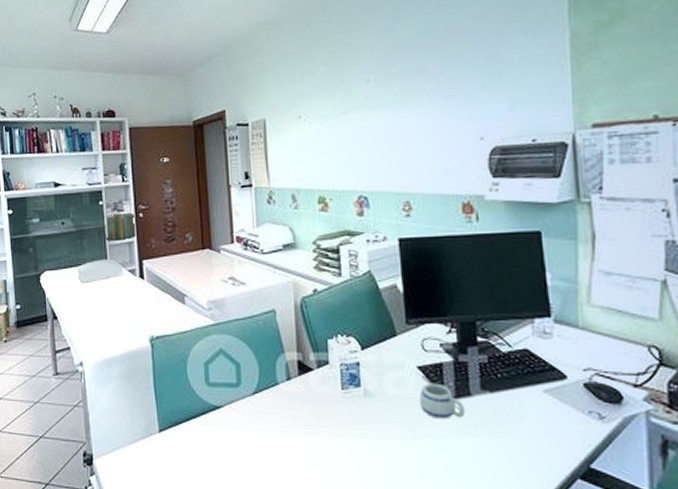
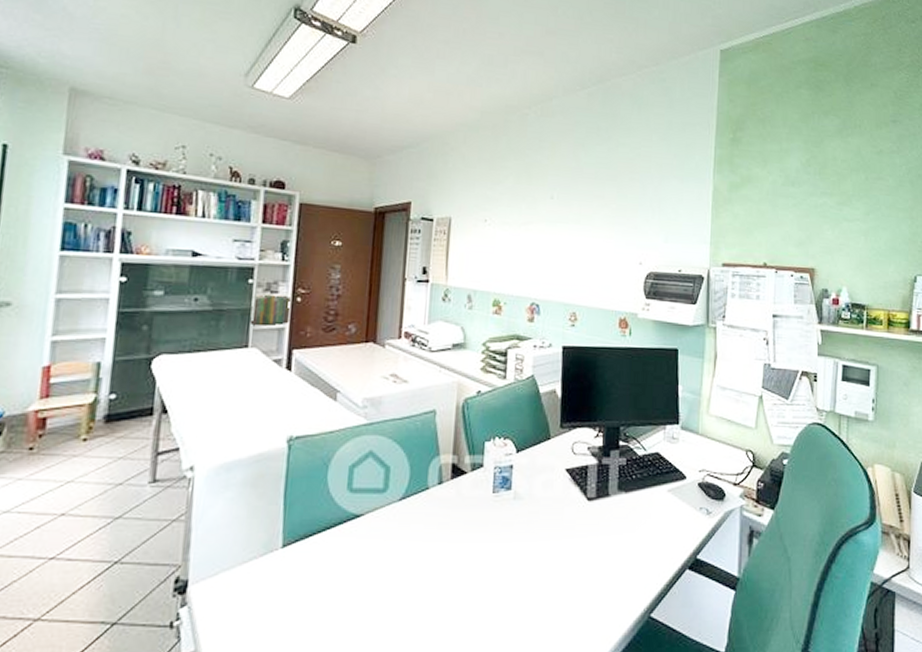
tissue dispenser: present [78,259,124,284] -> none [206,345,267,373]
mug: present [420,383,465,419] -> none [564,484,602,520]

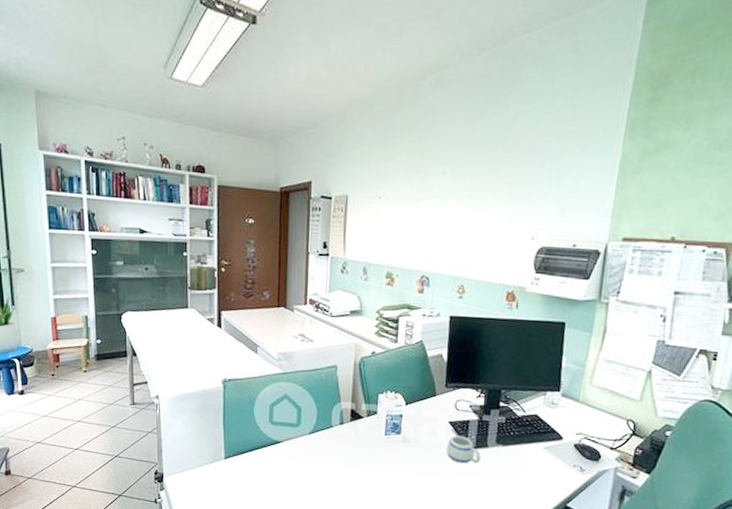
mug: none [564,484,602,520] -> present [446,435,481,464]

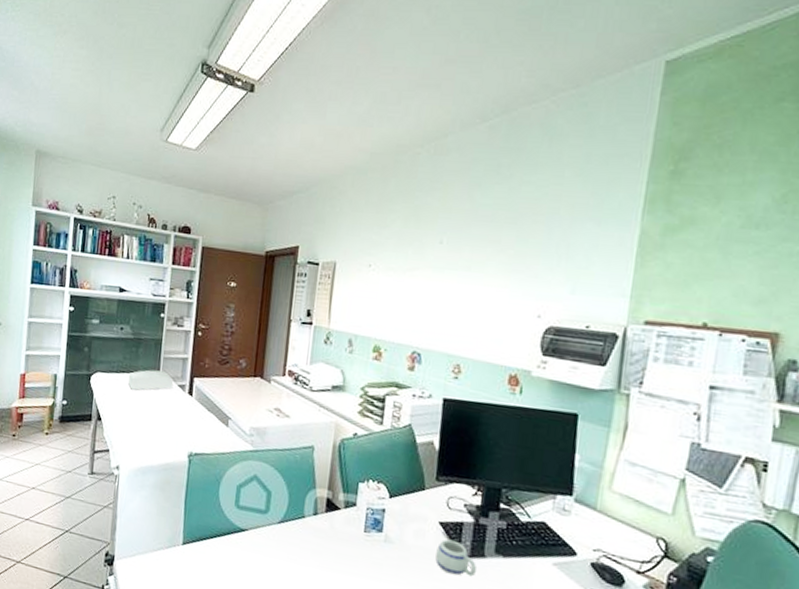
tissue dispenser: none [159,306,202,327] -> present [128,369,174,391]
books: present [187,265,216,291] -> none [161,327,193,355]

